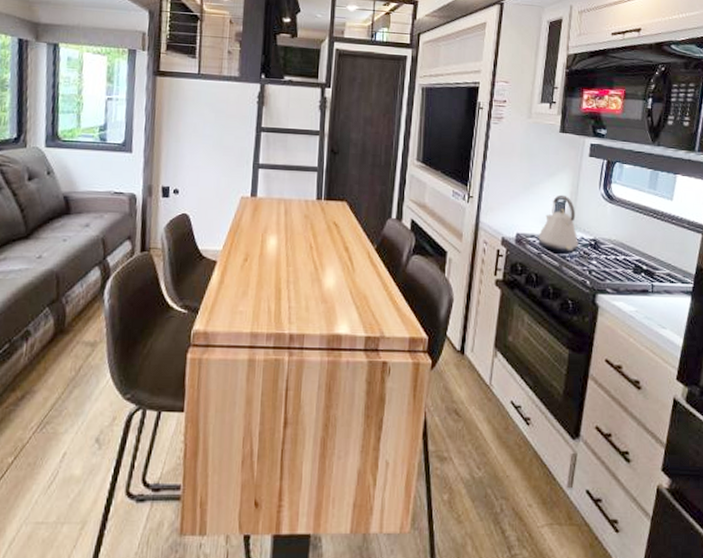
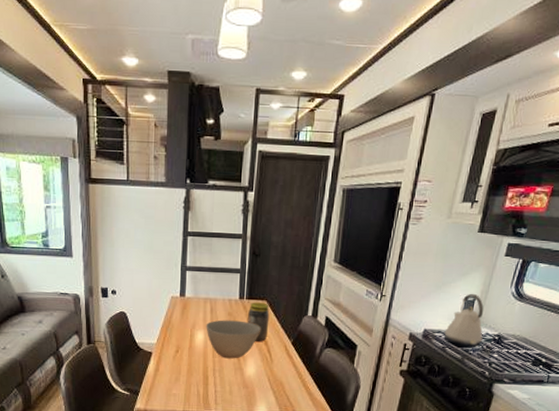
bowl: none [279,223,340,268] -> present [206,320,261,359]
jar: none [325,203,350,248] -> present [247,302,270,342]

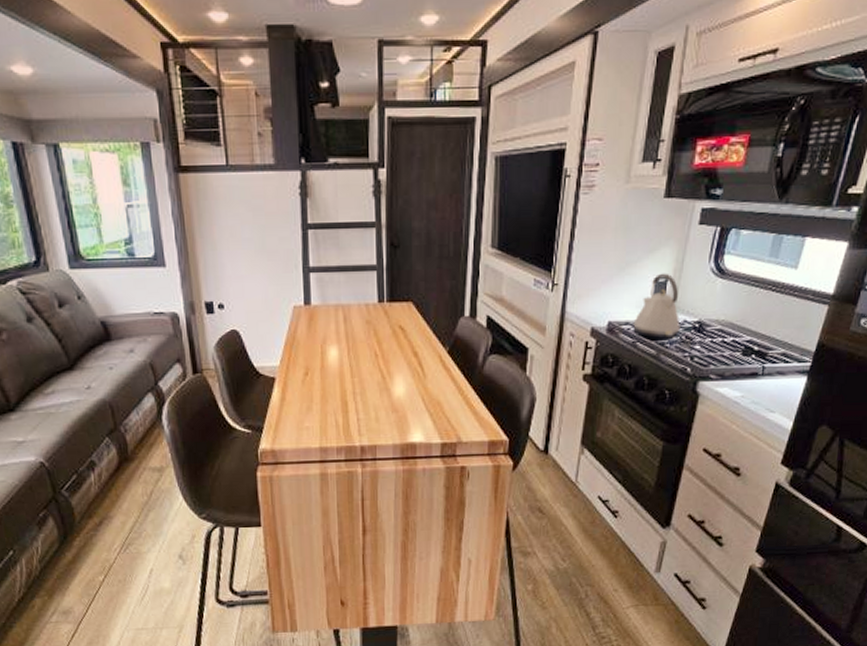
bowl: present [206,320,261,359] -> none [340,329,408,378]
jar: present [247,302,270,342] -> none [390,304,418,353]

